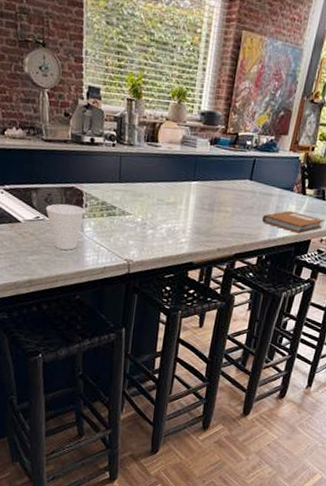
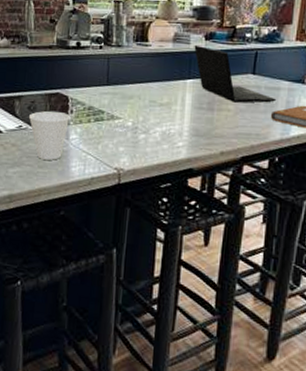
laptop: none [199,148,268,207] -> present [194,44,277,103]

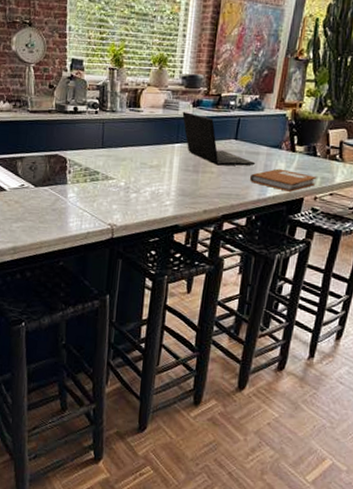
cup: present [28,110,71,160] -> none [30,171,69,216]

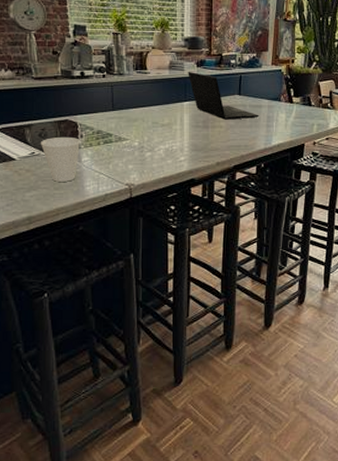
cup: none [30,171,69,216] -> present [40,136,81,182]
notebook: present [249,168,317,192] -> none [255,119,314,139]

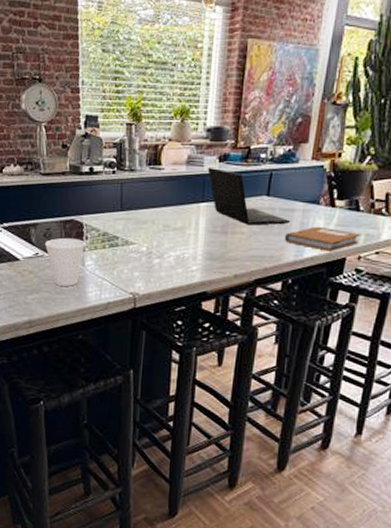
notebook: none [255,119,314,139] -> present [284,226,360,251]

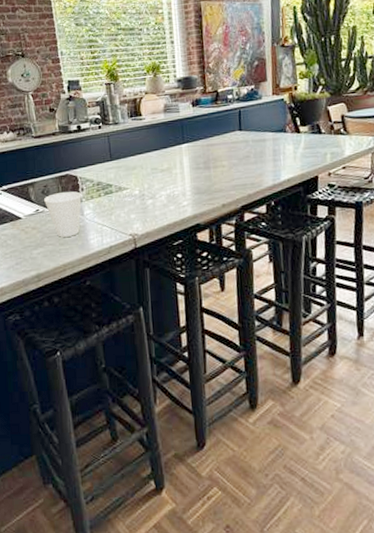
laptop: present [207,167,291,226] -> none [183,112,264,159]
notebook: present [284,226,360,251] -> none [260,151,327,172]

